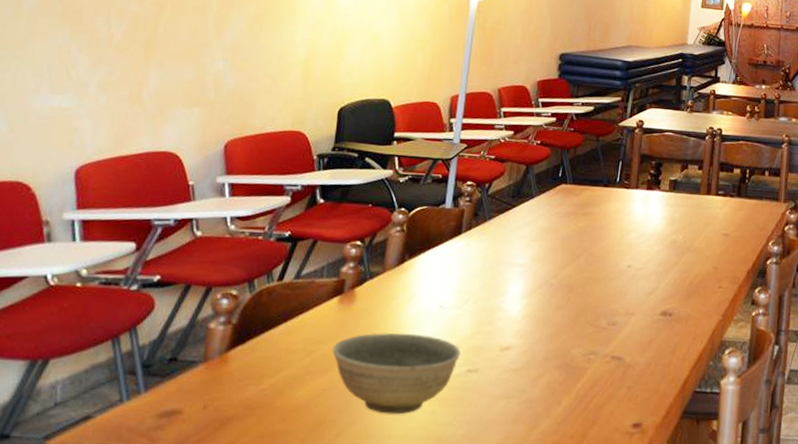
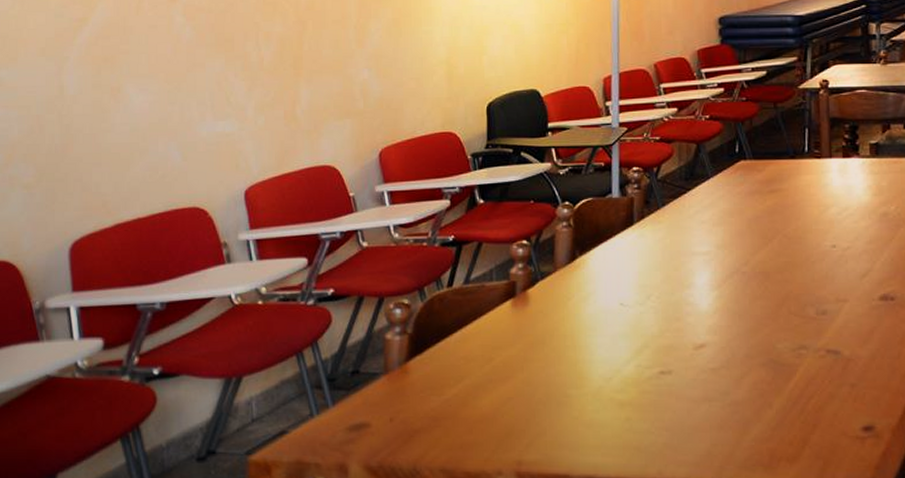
bowl: present [332,332,460,414] -> none [511,334,649,422]

